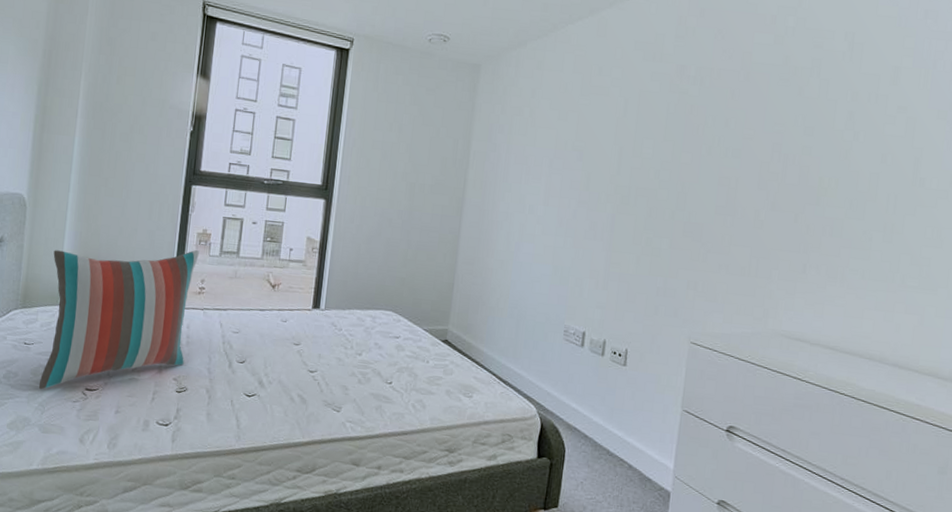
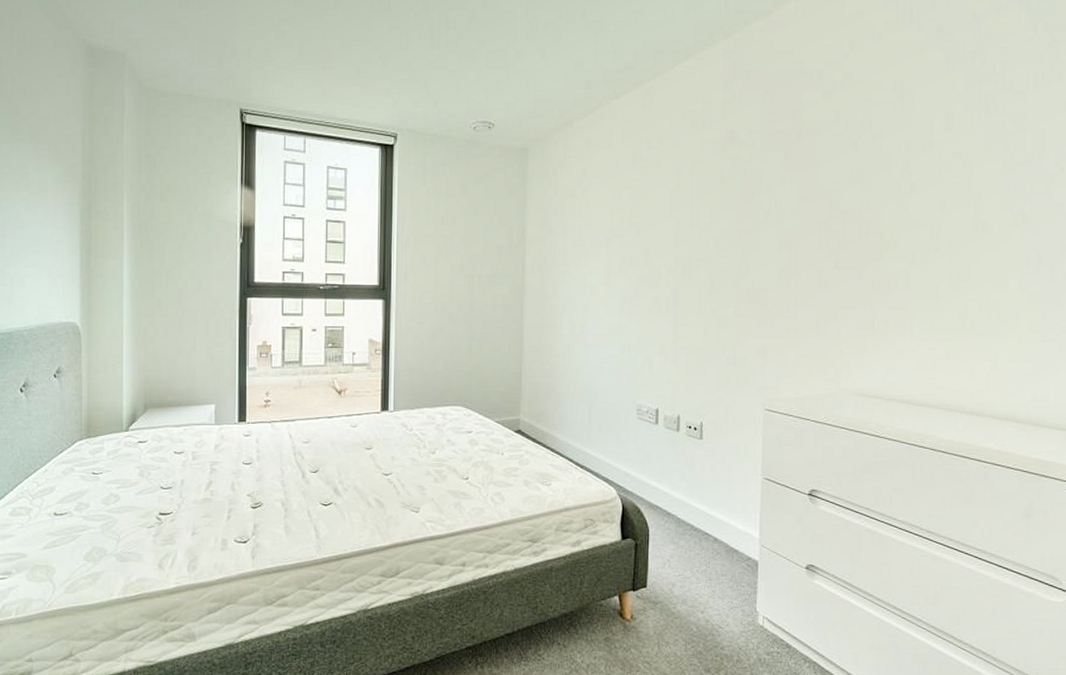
pillow: present [38,250,199,390] -> none [111,363,261,519]

